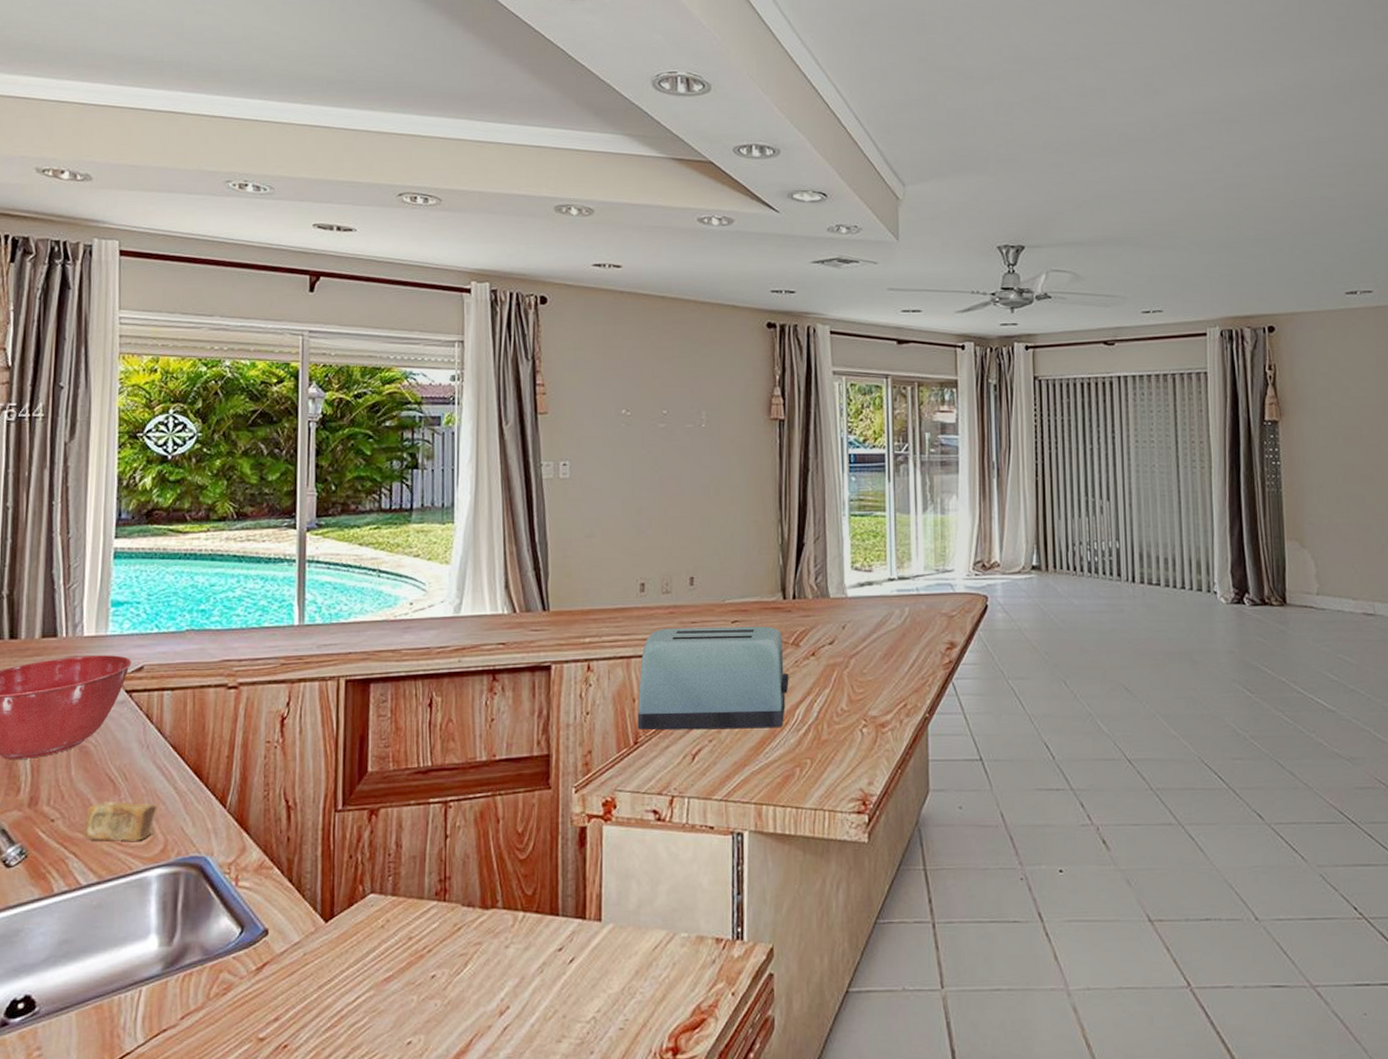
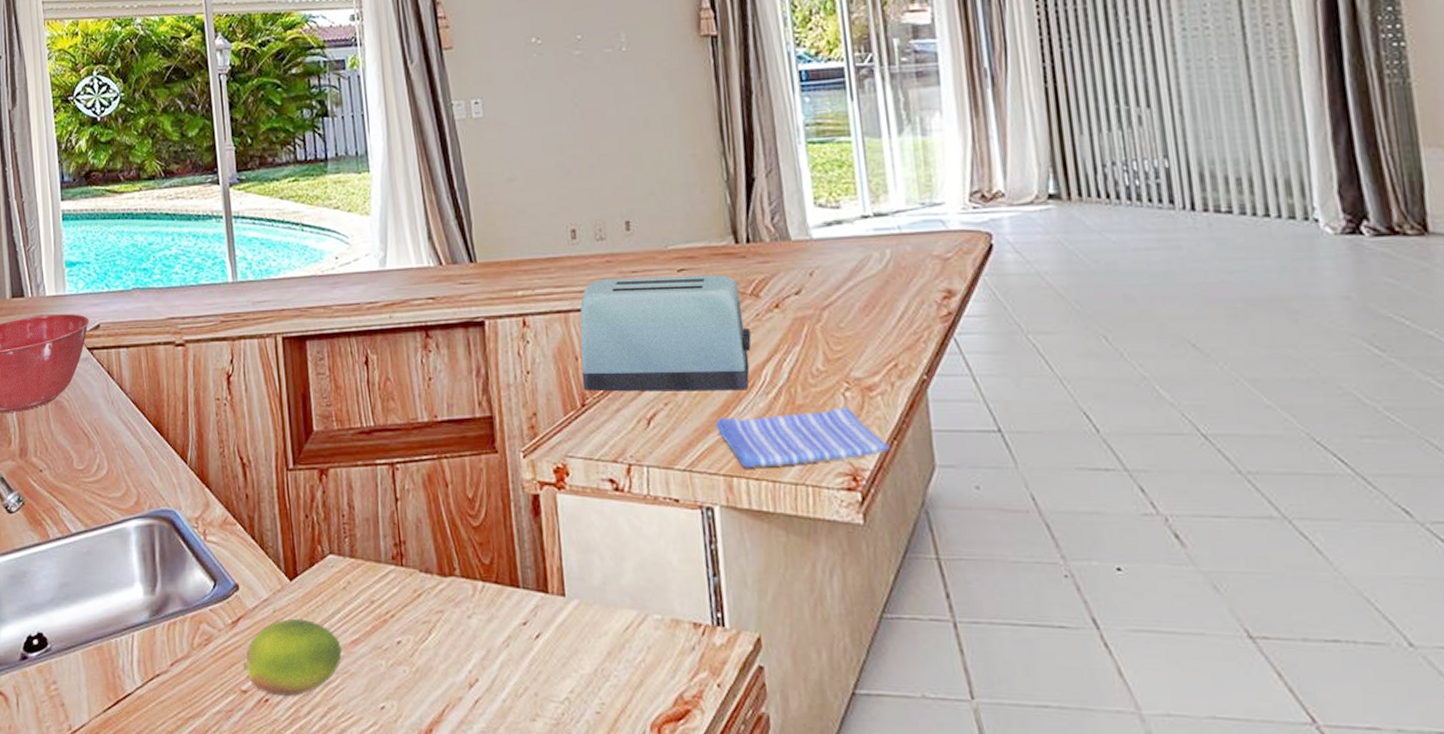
soap bar: present [82,801,157,841] -> none [67,454,127,493]
fruit: none [263,960,372,1041] -> present [243,618,342,697]
dish towel: none [752,740,895,797] -> present [715,406,890,469]

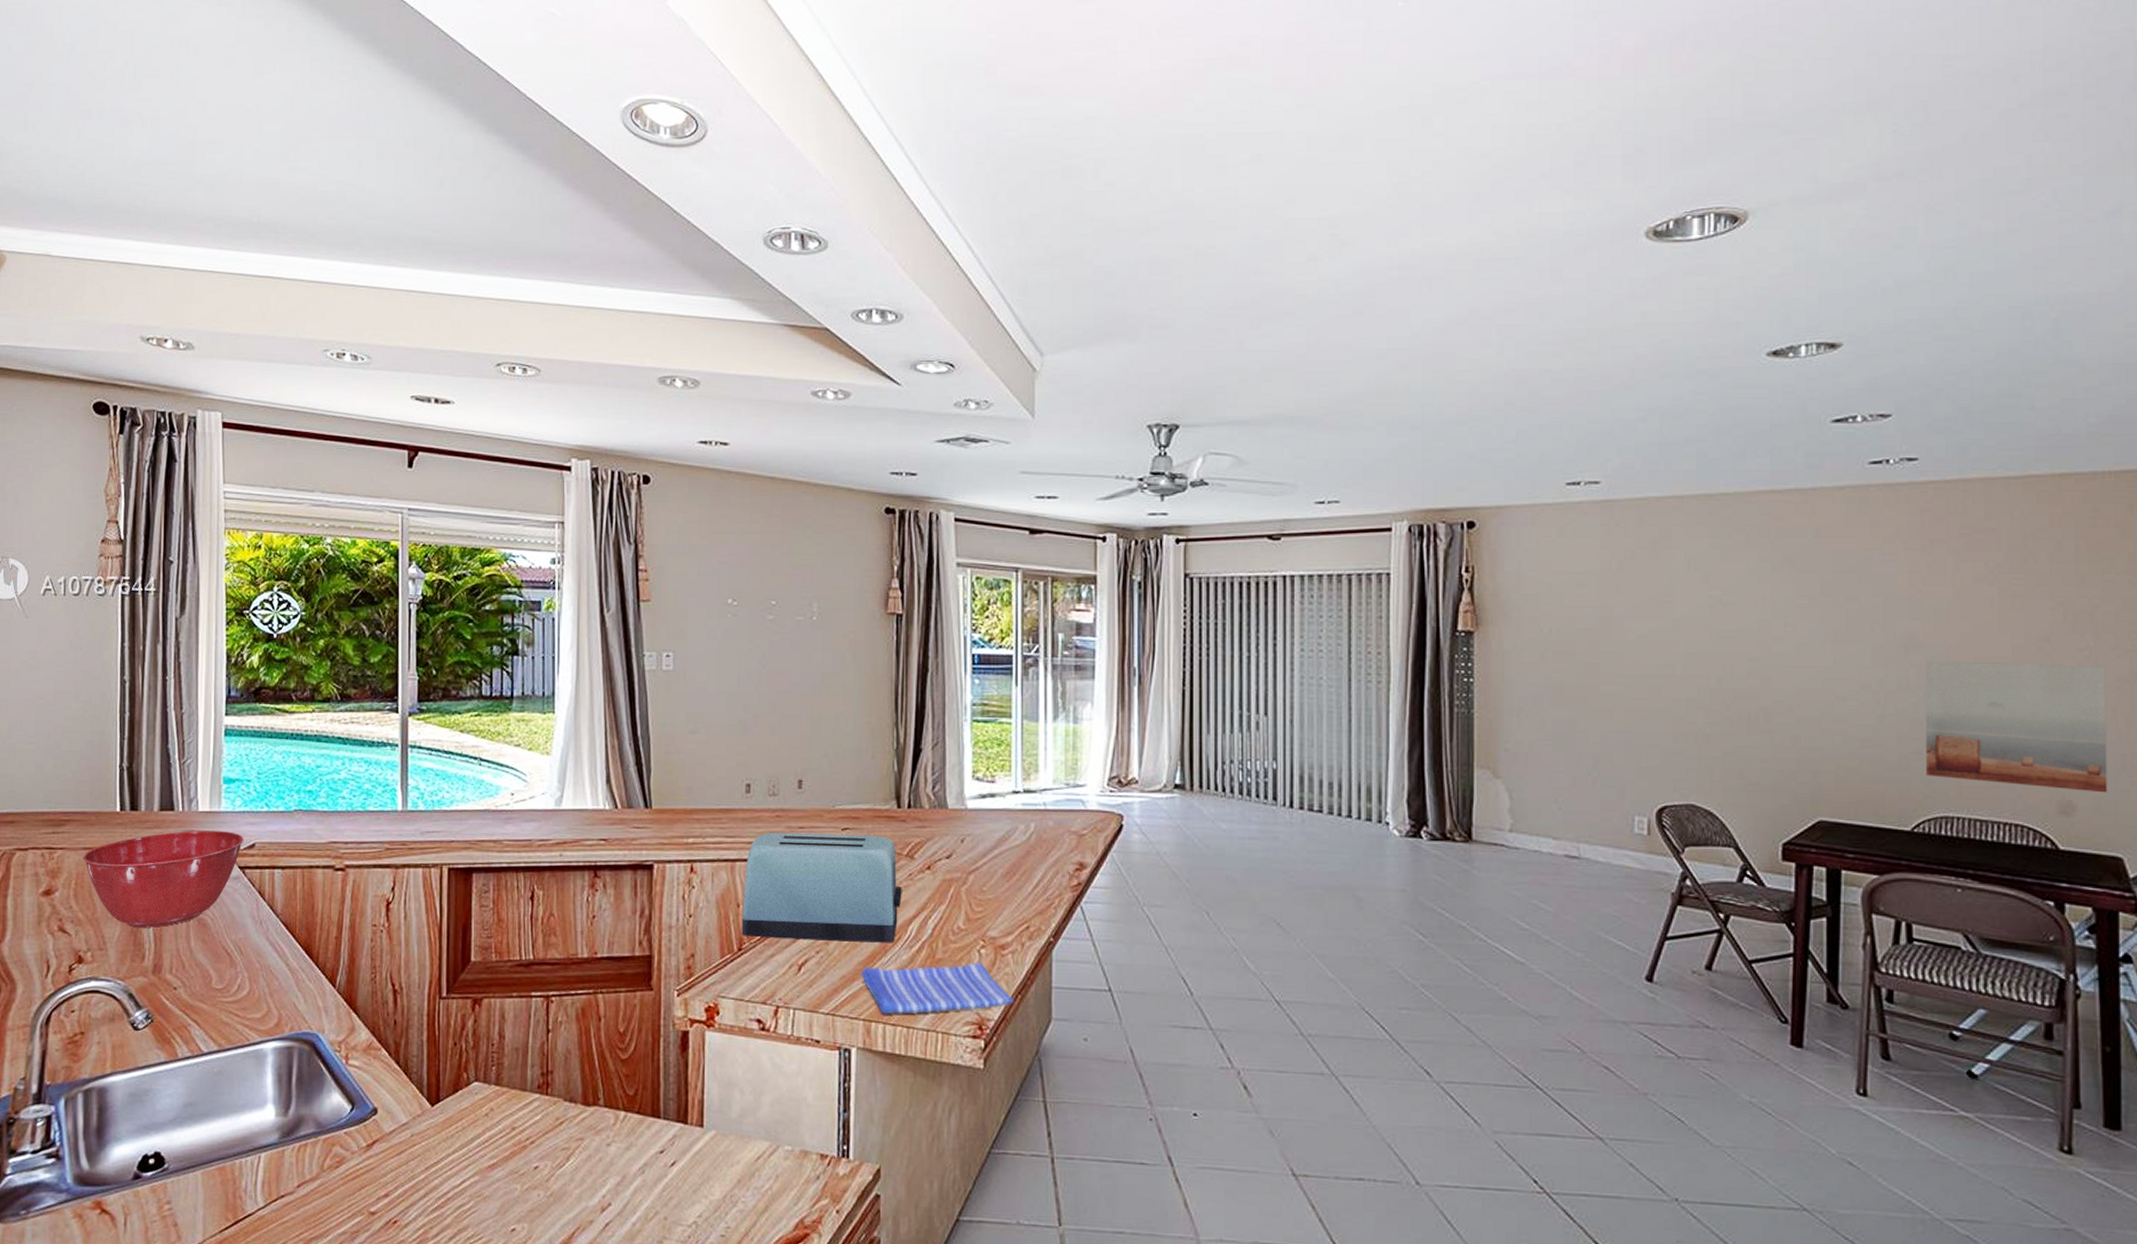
fruit: present [243,618,342,697] -> none [374,1143,477,1219]

